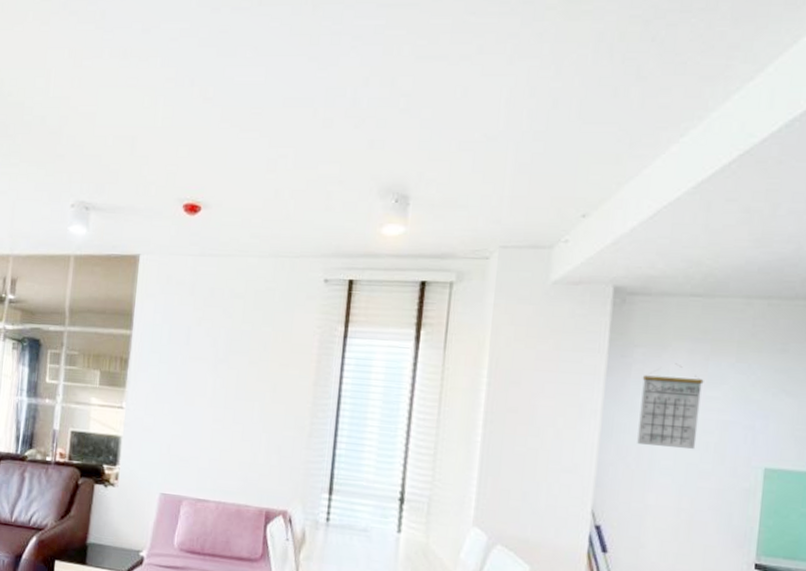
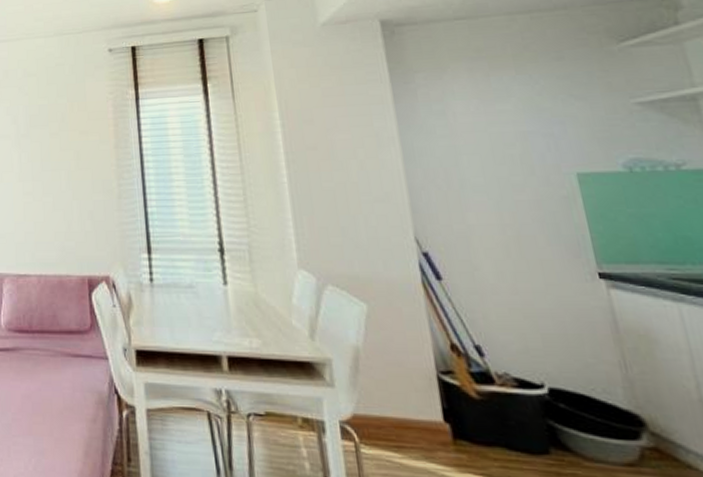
calendar: present [637,363,704,450] -> none [429,83,502,165]

